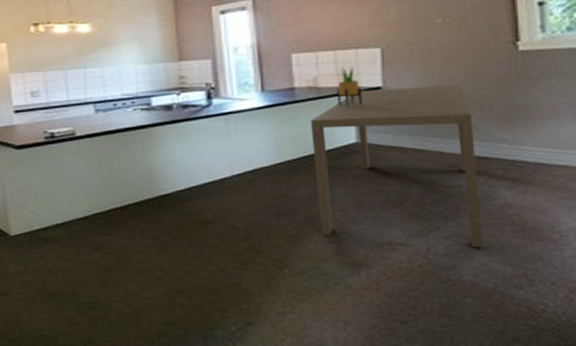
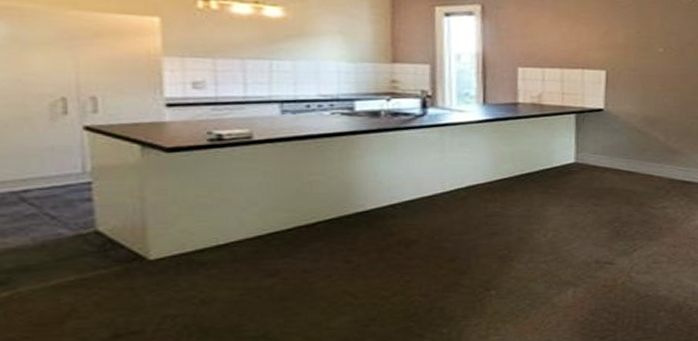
dining table: present [310,85,483,248] -> none [531,111,681,265]
potted plant: present [336,66,363,106] -> none [560,85,585,126]

